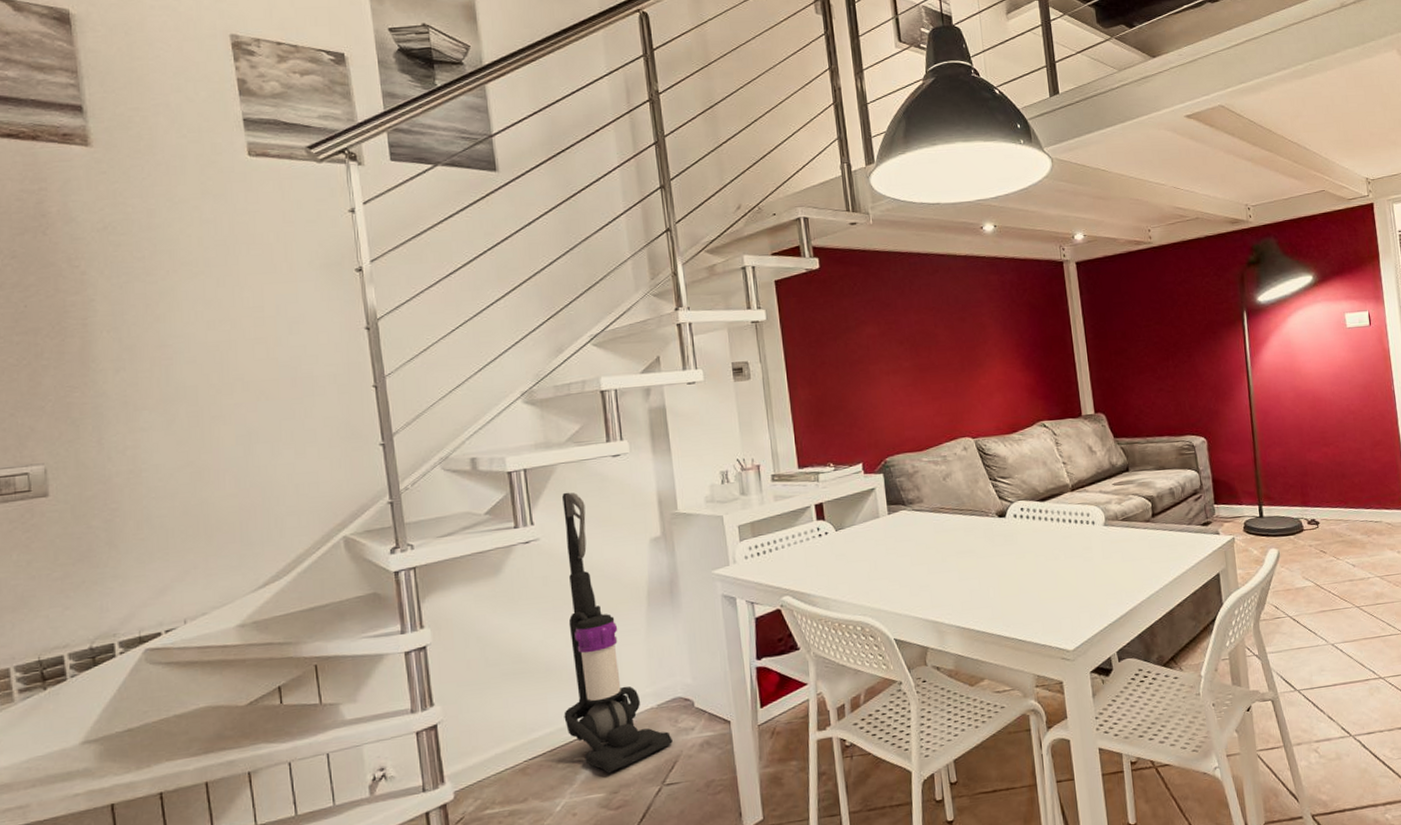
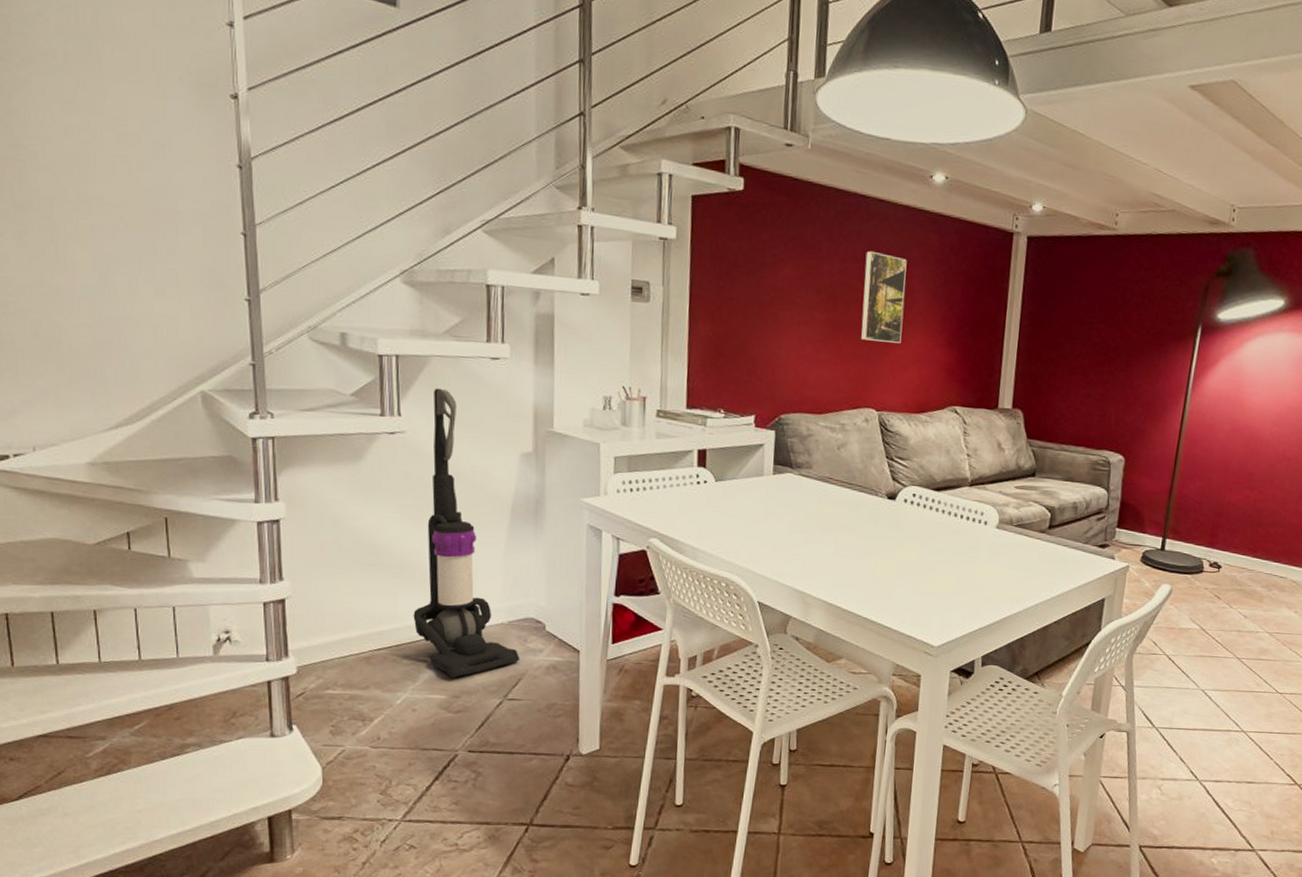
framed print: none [937,299,983,377] -> present [861,250,907,343]

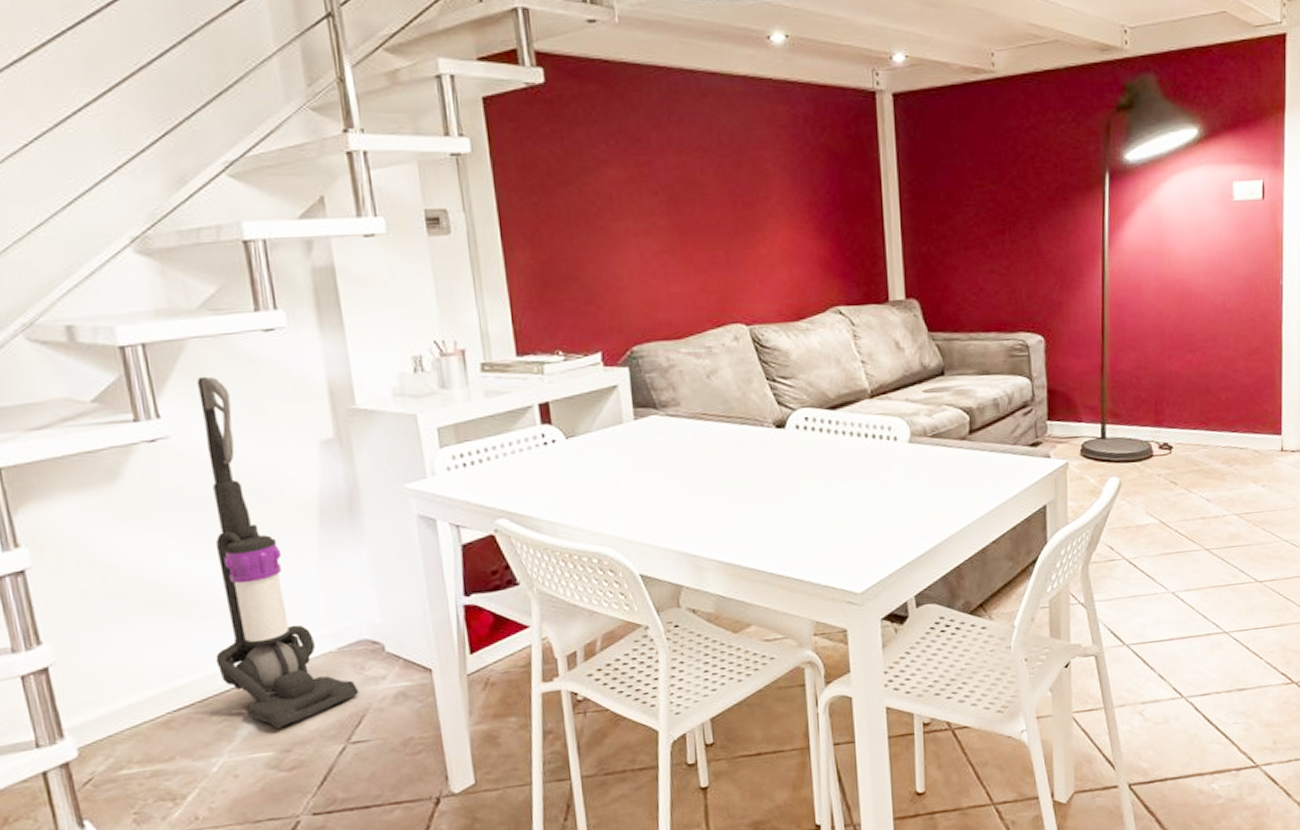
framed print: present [861,250,907,343] -> none [704,135,763,243]

